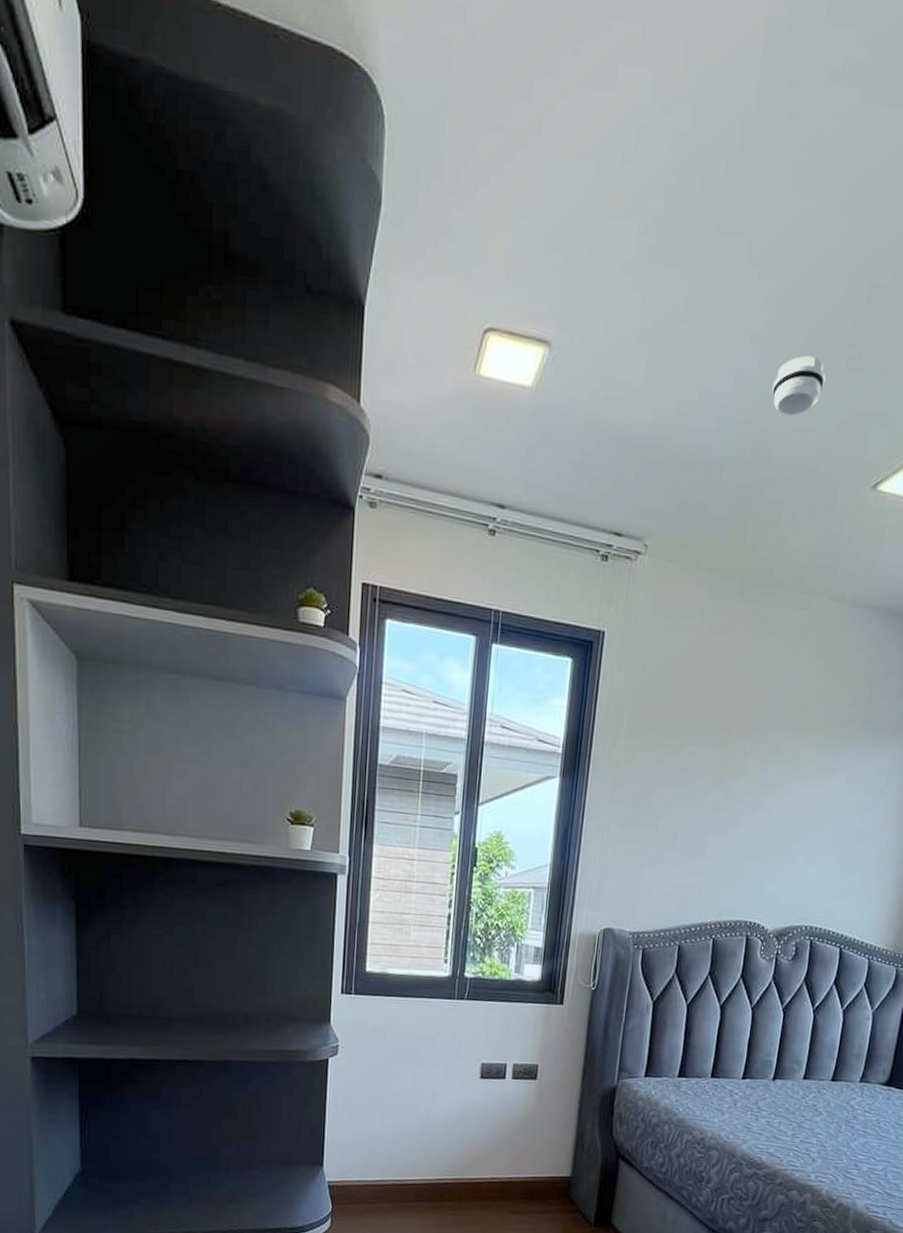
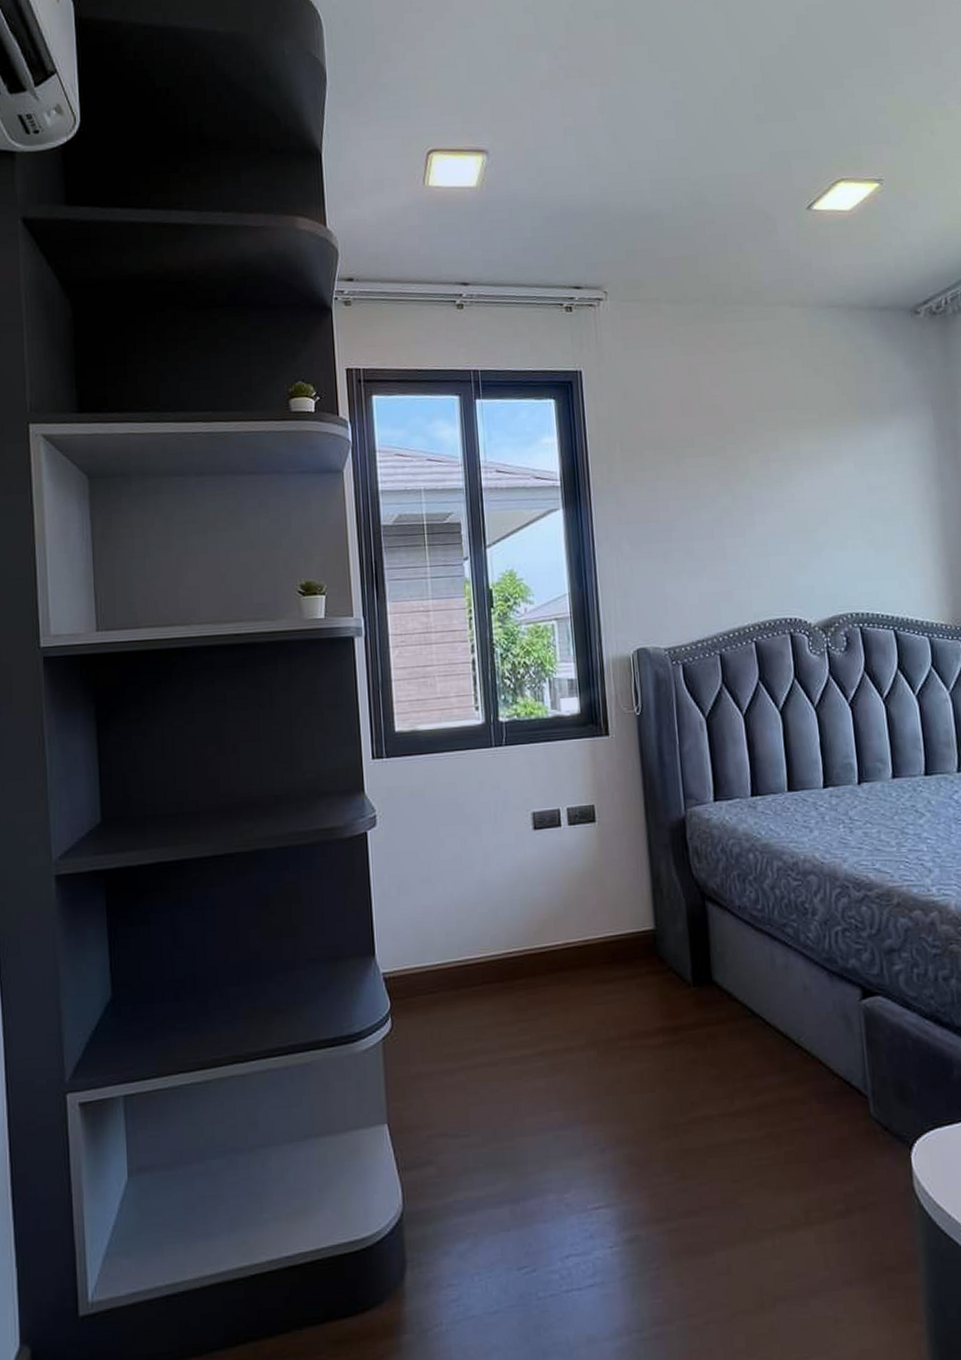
smoke detector: present [772,355,825,416] -> none [693,118,740,167]

